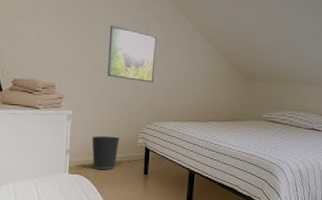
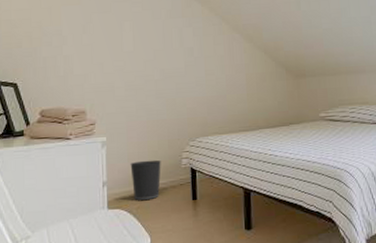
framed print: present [107,25,157,83] -> none [139,38,193,95]

